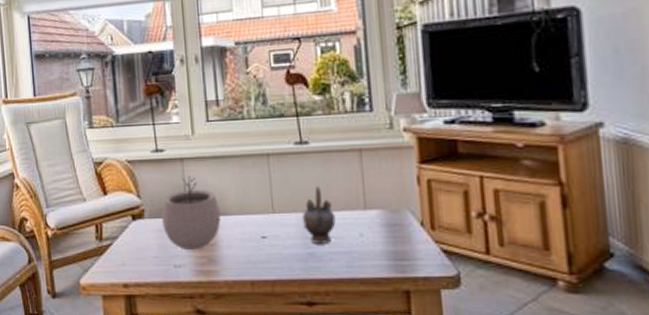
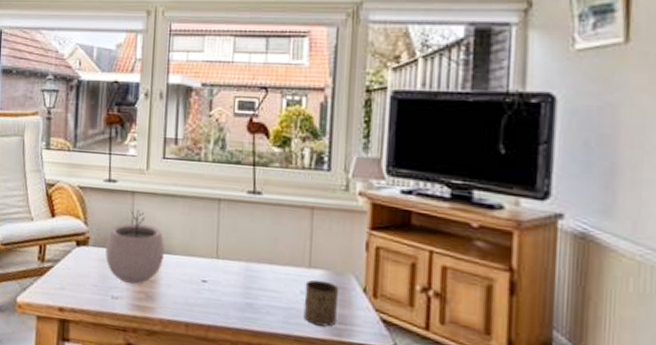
teapot: present [301,186,336,243] -> none [244,237,279,296]
cup: none [363,220,398,265] -> present [303,279,339,327]

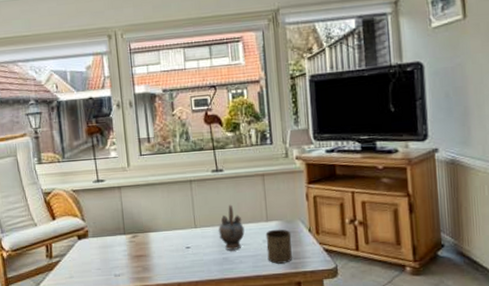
plant pot: present [105,209,164,284] -> none [103,201,153,261]
teapot: none [244,237,279,296] -> present [218,204,245,250]

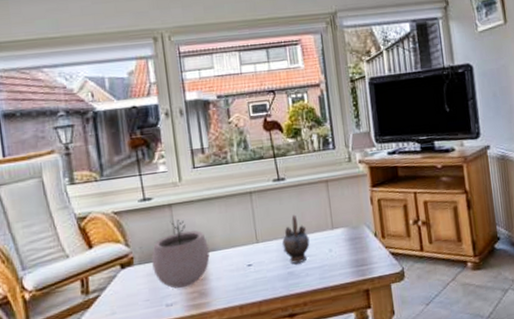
plant pot: none [103,201,153,261] -> present [151,220,210,289]
cup: present [265,229,292,264] -> none [331,236,359,273]

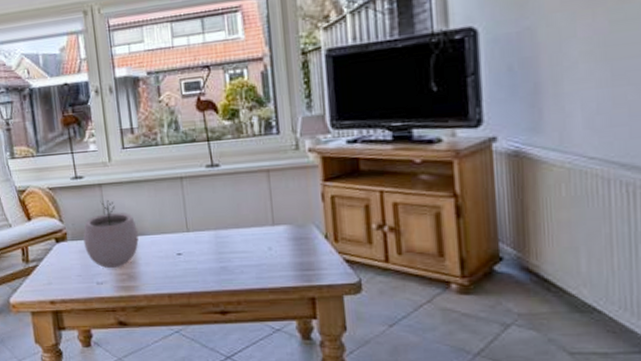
teapot: present [281,214,310,264] -> none [214,205,246,258]

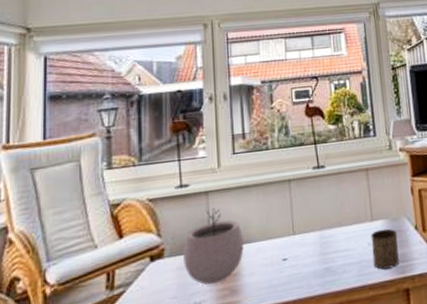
cup: none [271,234,304,276] -> present [370,228,399,270]

